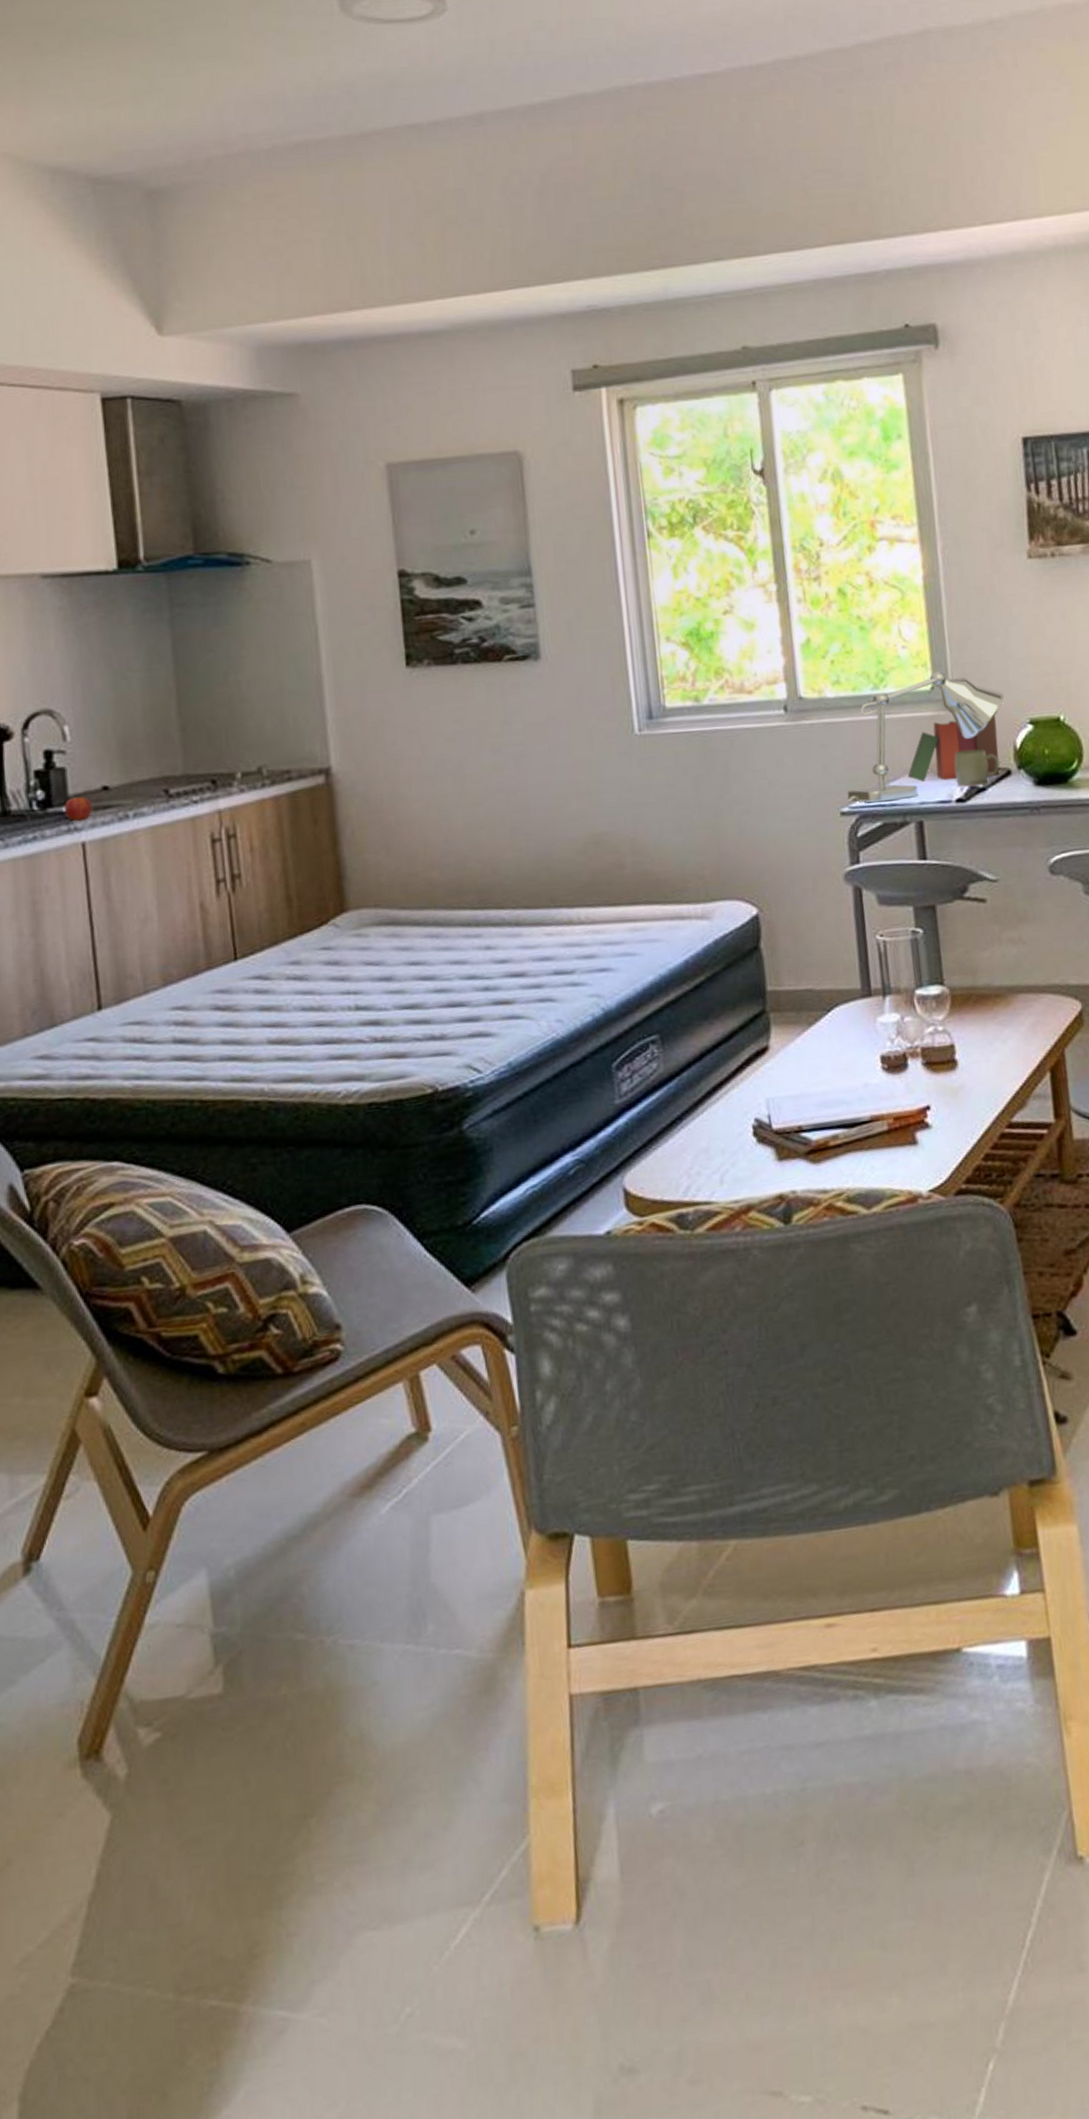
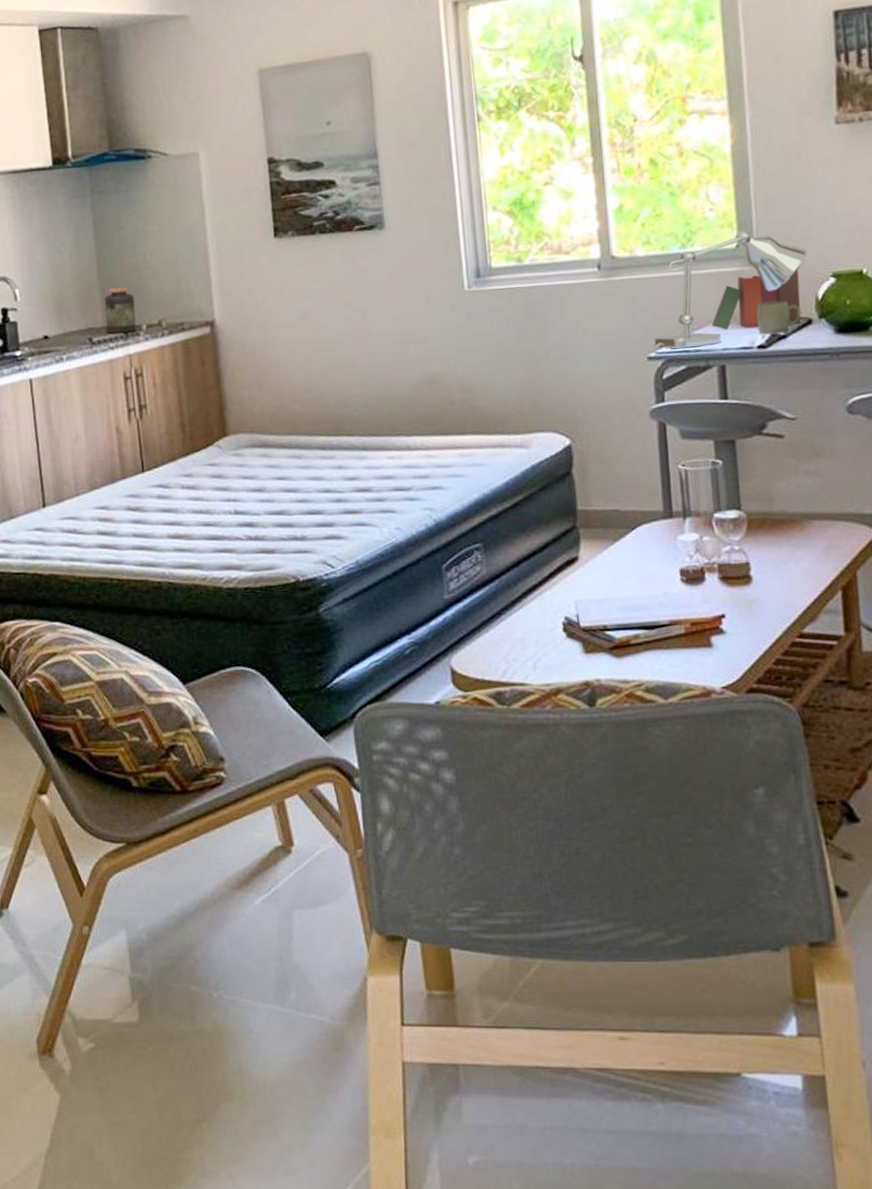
fruit: present [65,794,93,822] -> none [17,342,37,364]
jar: none [185,724,228,785] -> present [104,286,136,335]

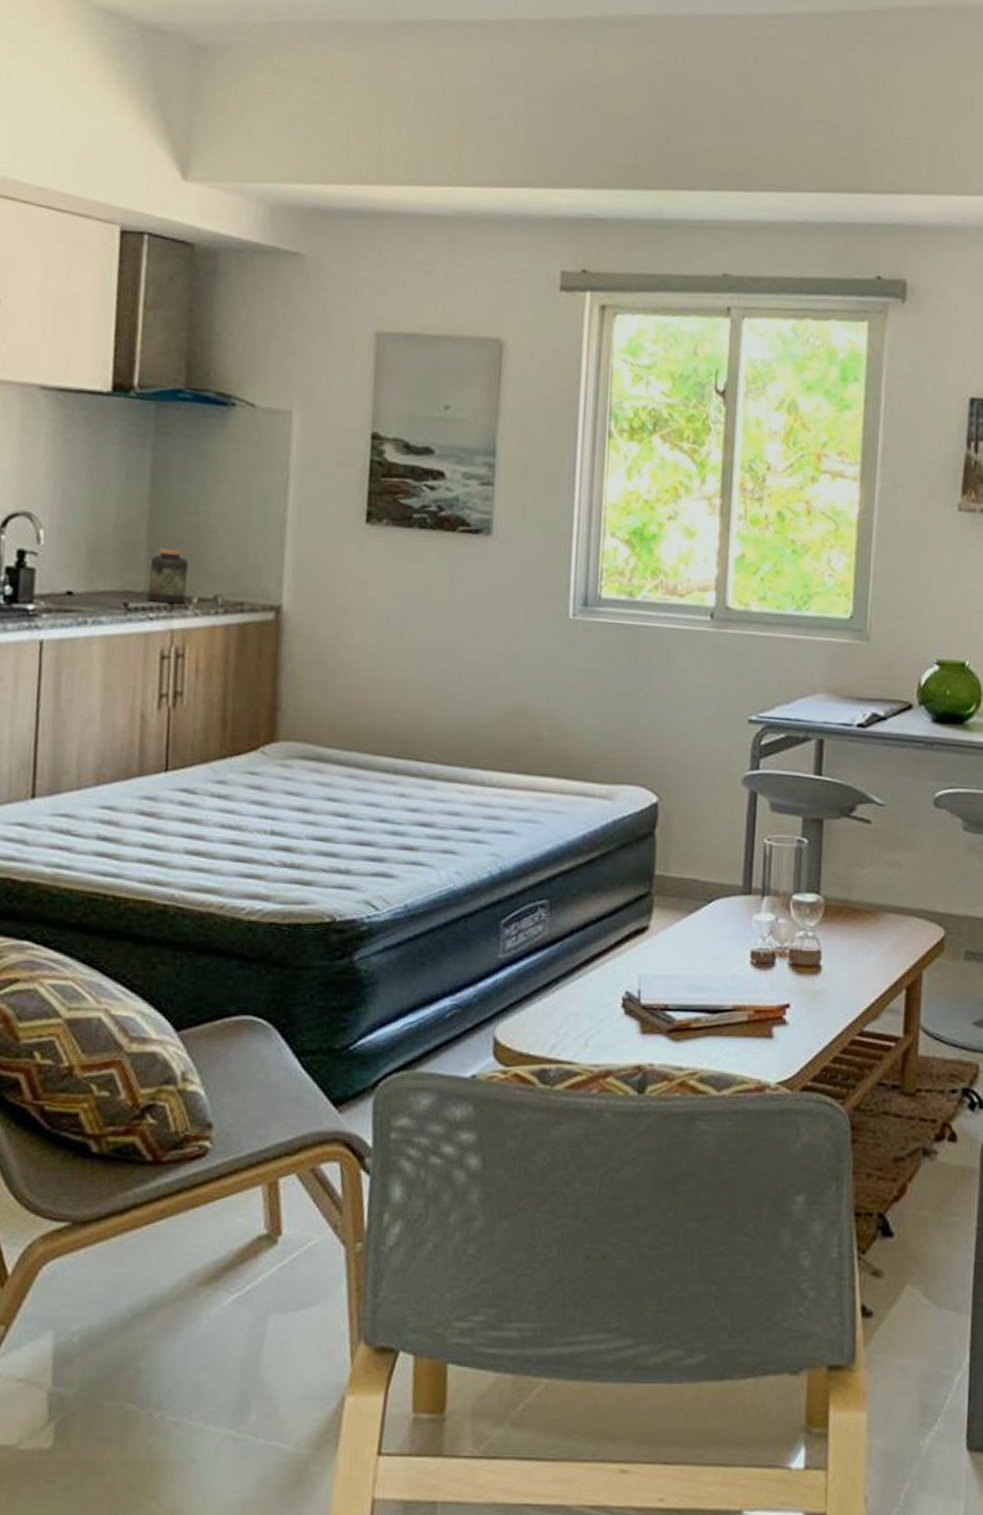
desk lamp: present [654,231,807,349] -> none [757,603,916,716]
books: present [712,270,801,330] -> none [817,650,905,708]
mug: present [756,300,801,335] -> none [860,679,902,715]

